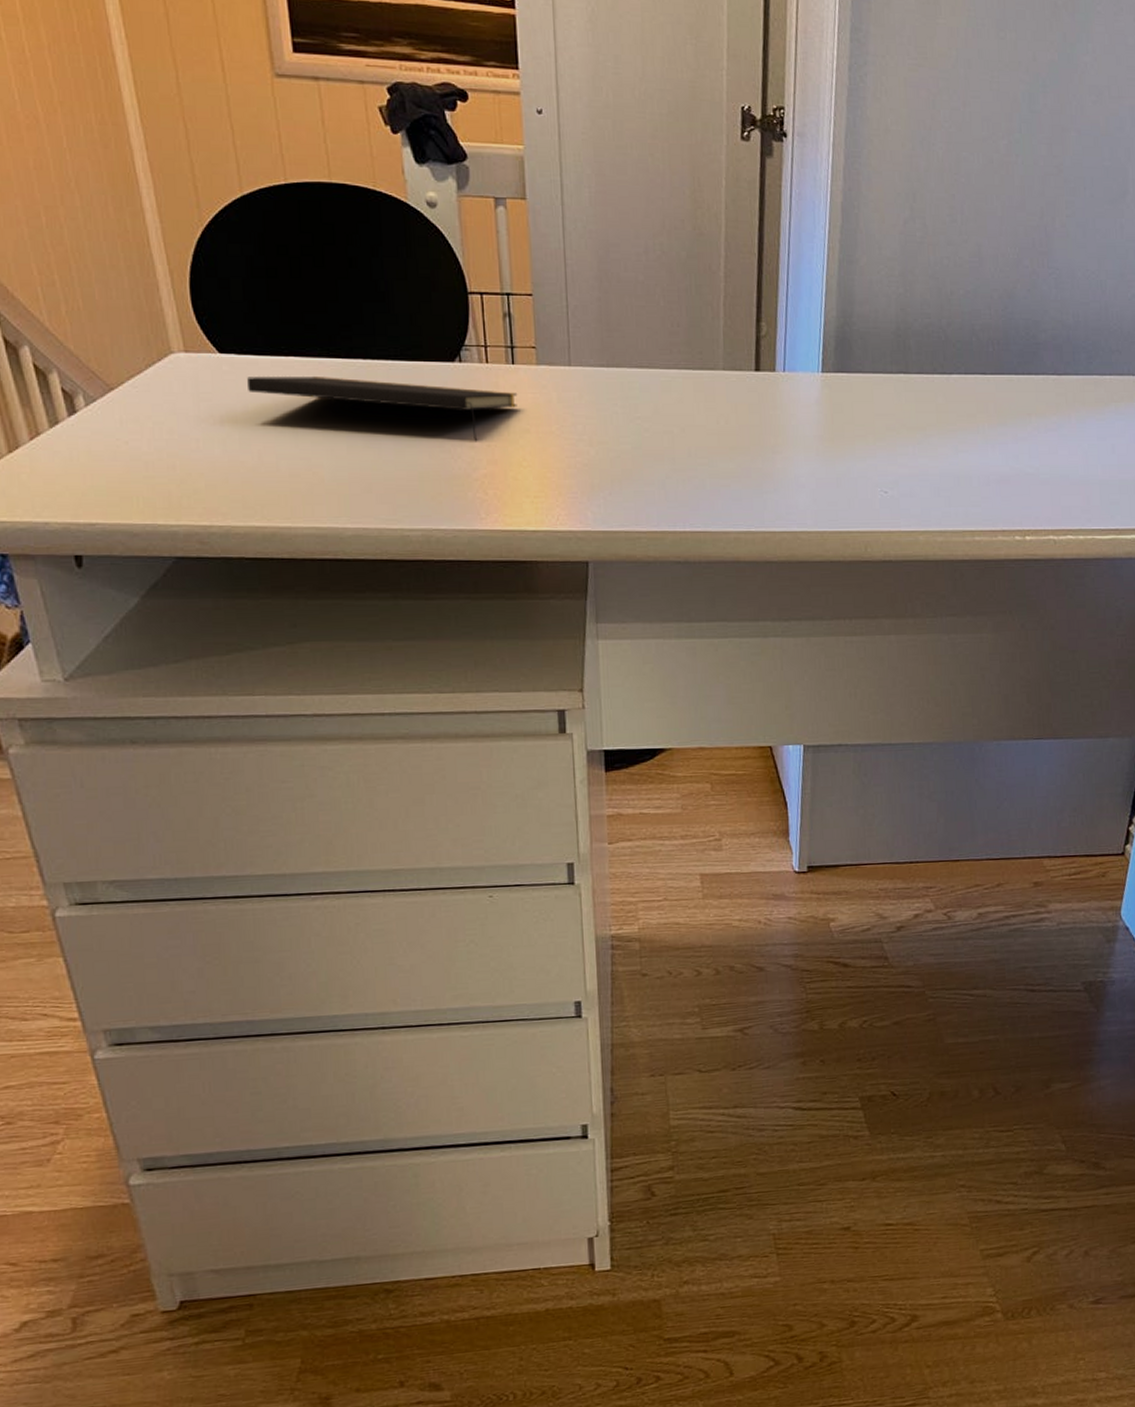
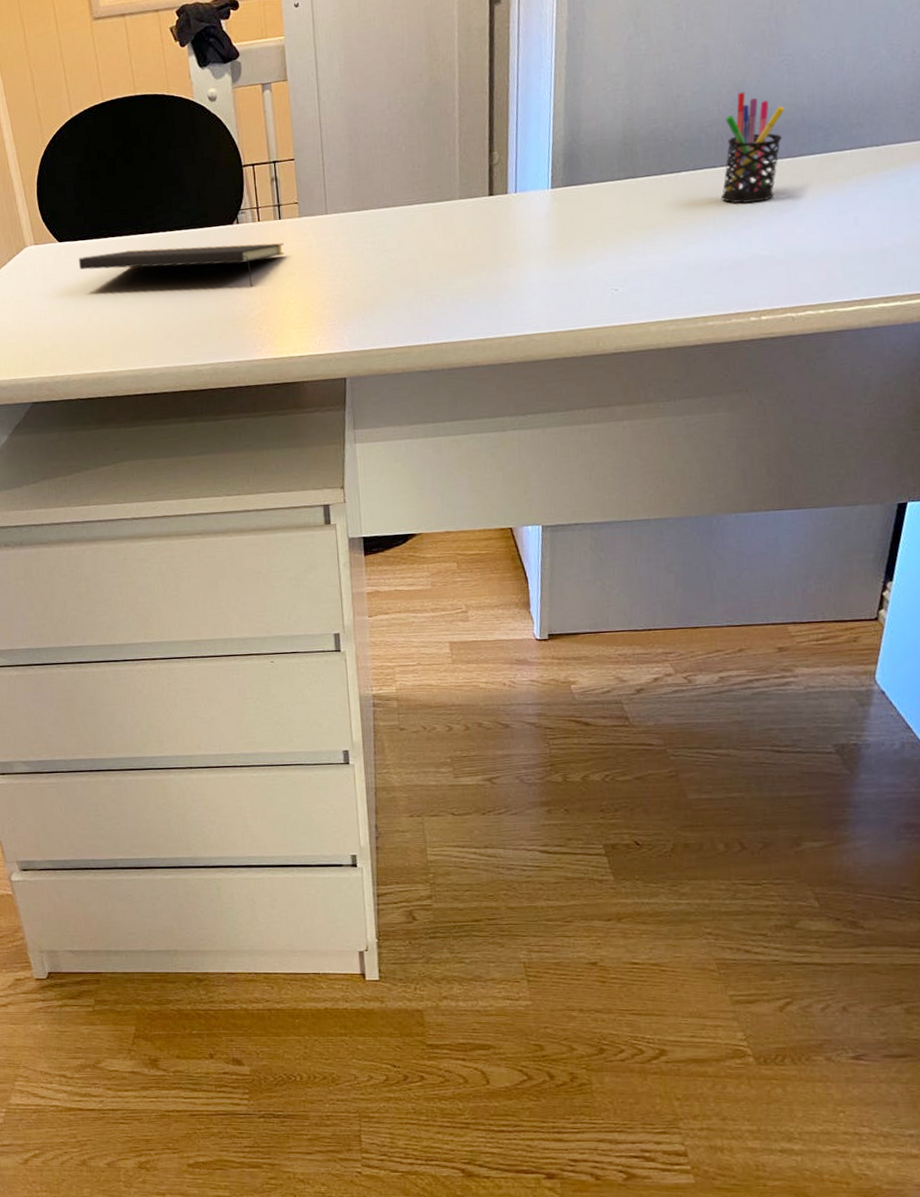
pen holder: none [990,299,1052,417] -> present [720,91,785,204]

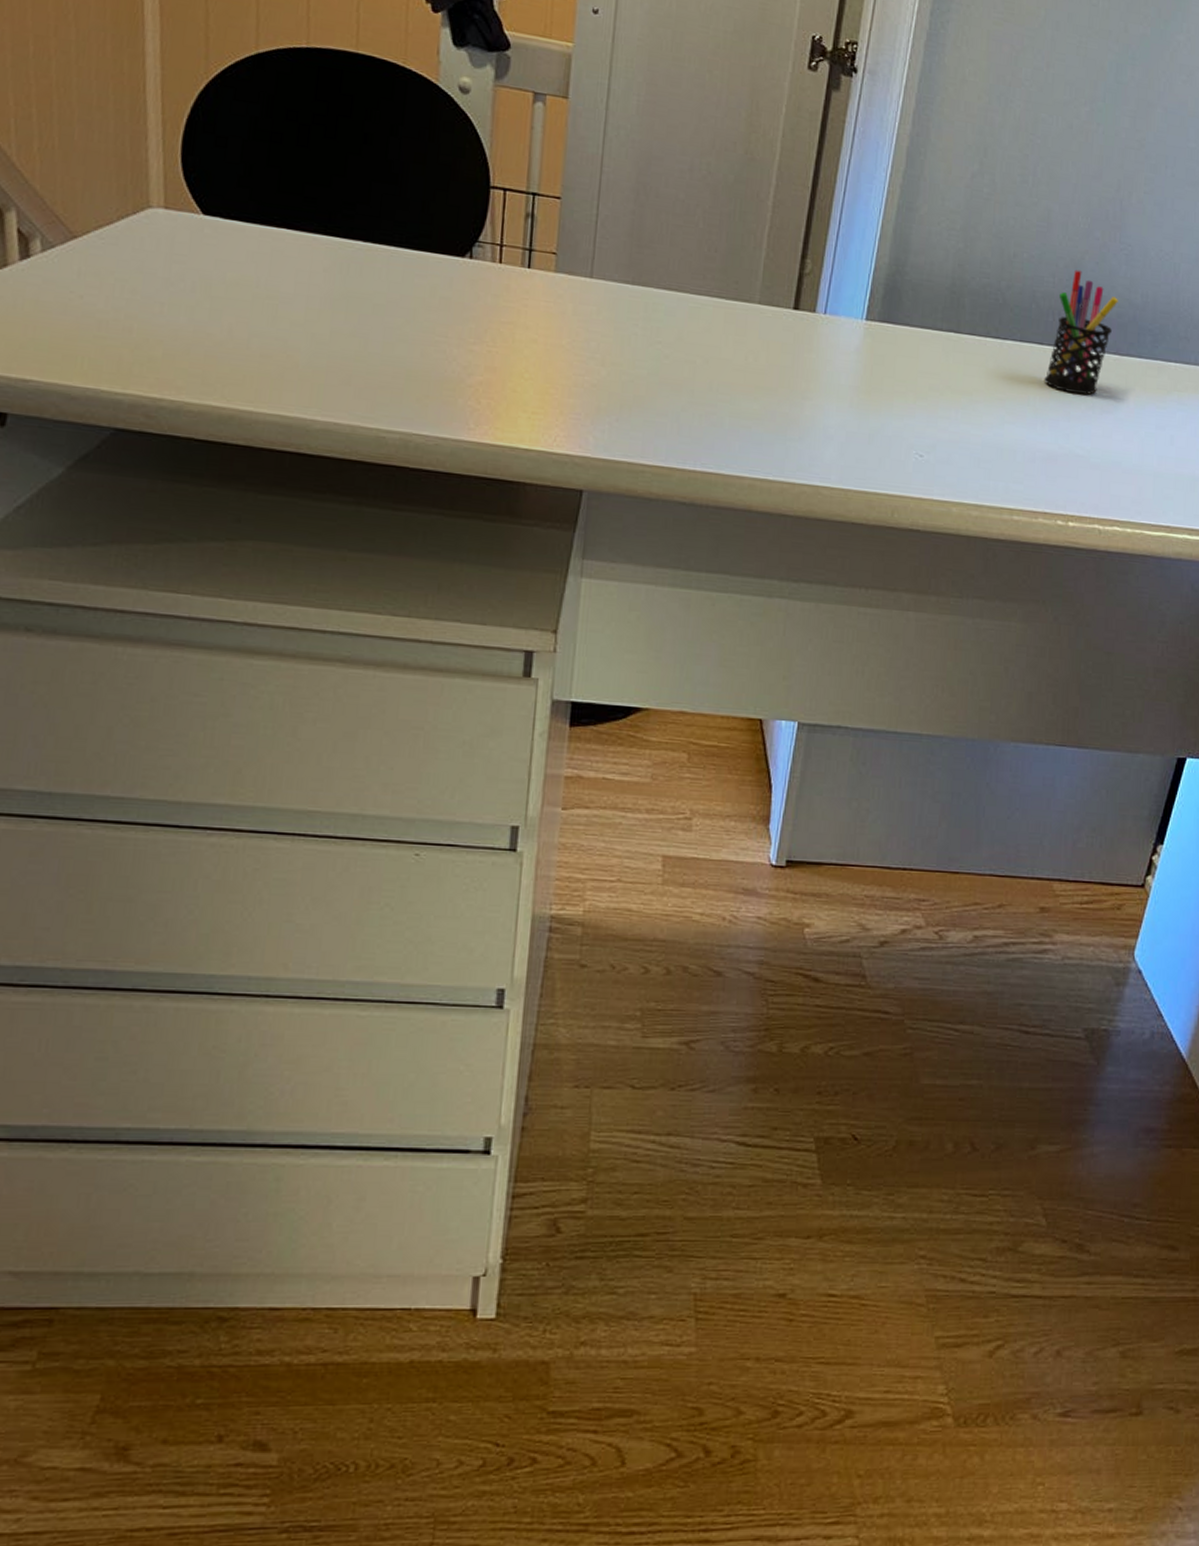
notepad: present [79,242,285,288] -> none [228,243,530,346]

